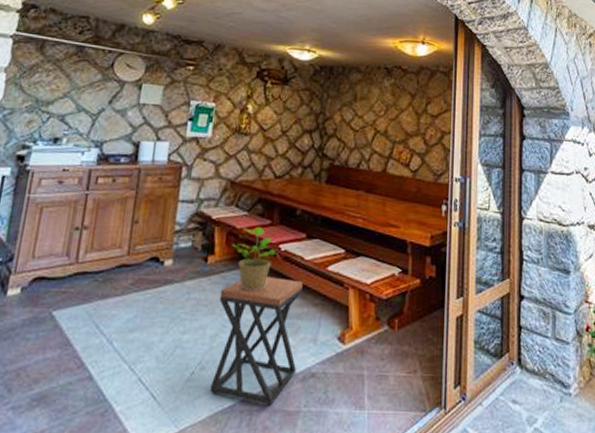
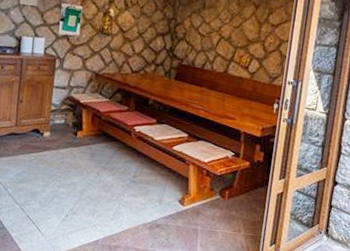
stool: present [209,277,303,404] -> none [79,151,153,243]
potted plant: present [233,227,277,290] -> none [97,111,132,160]

